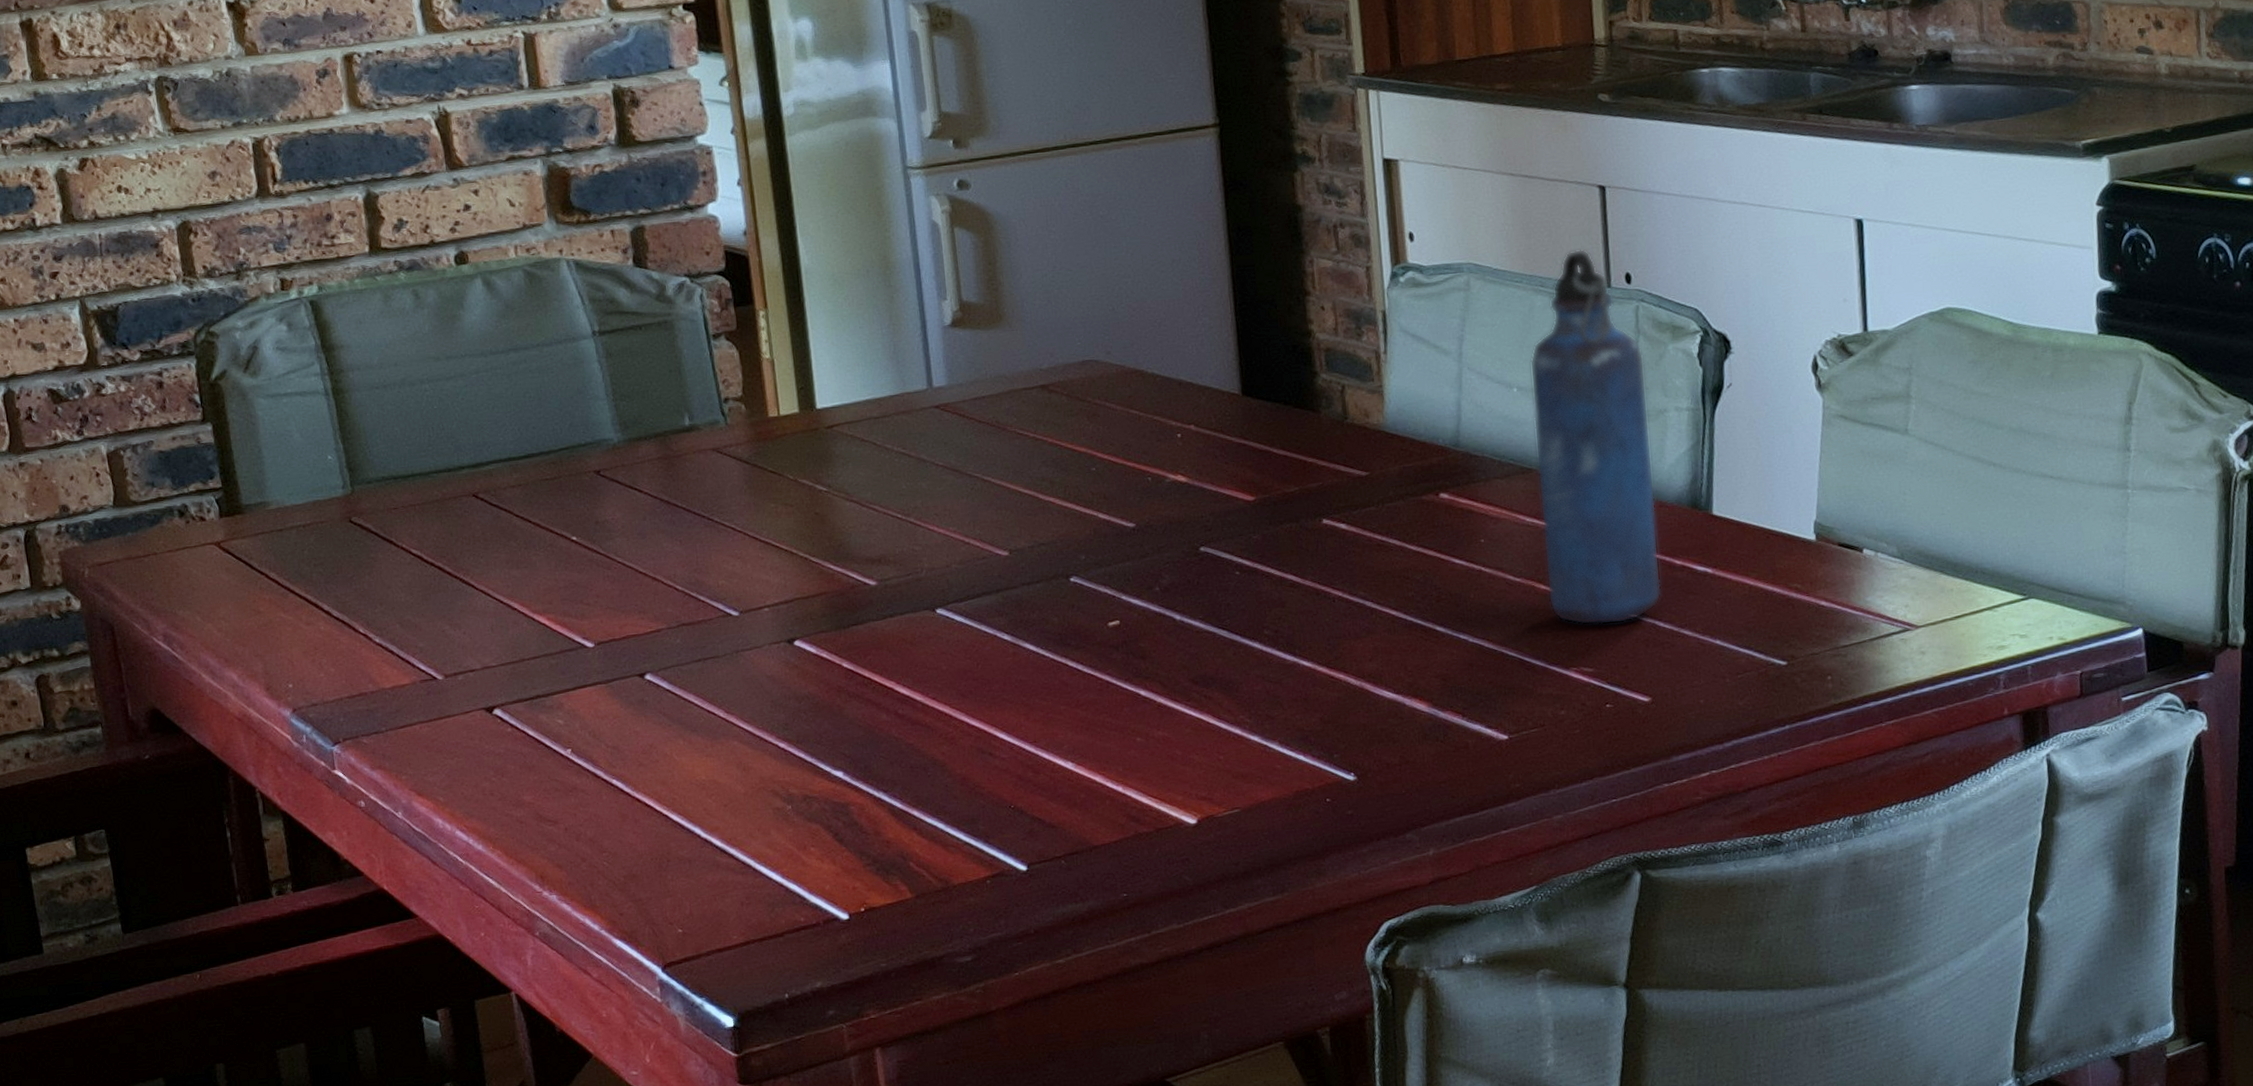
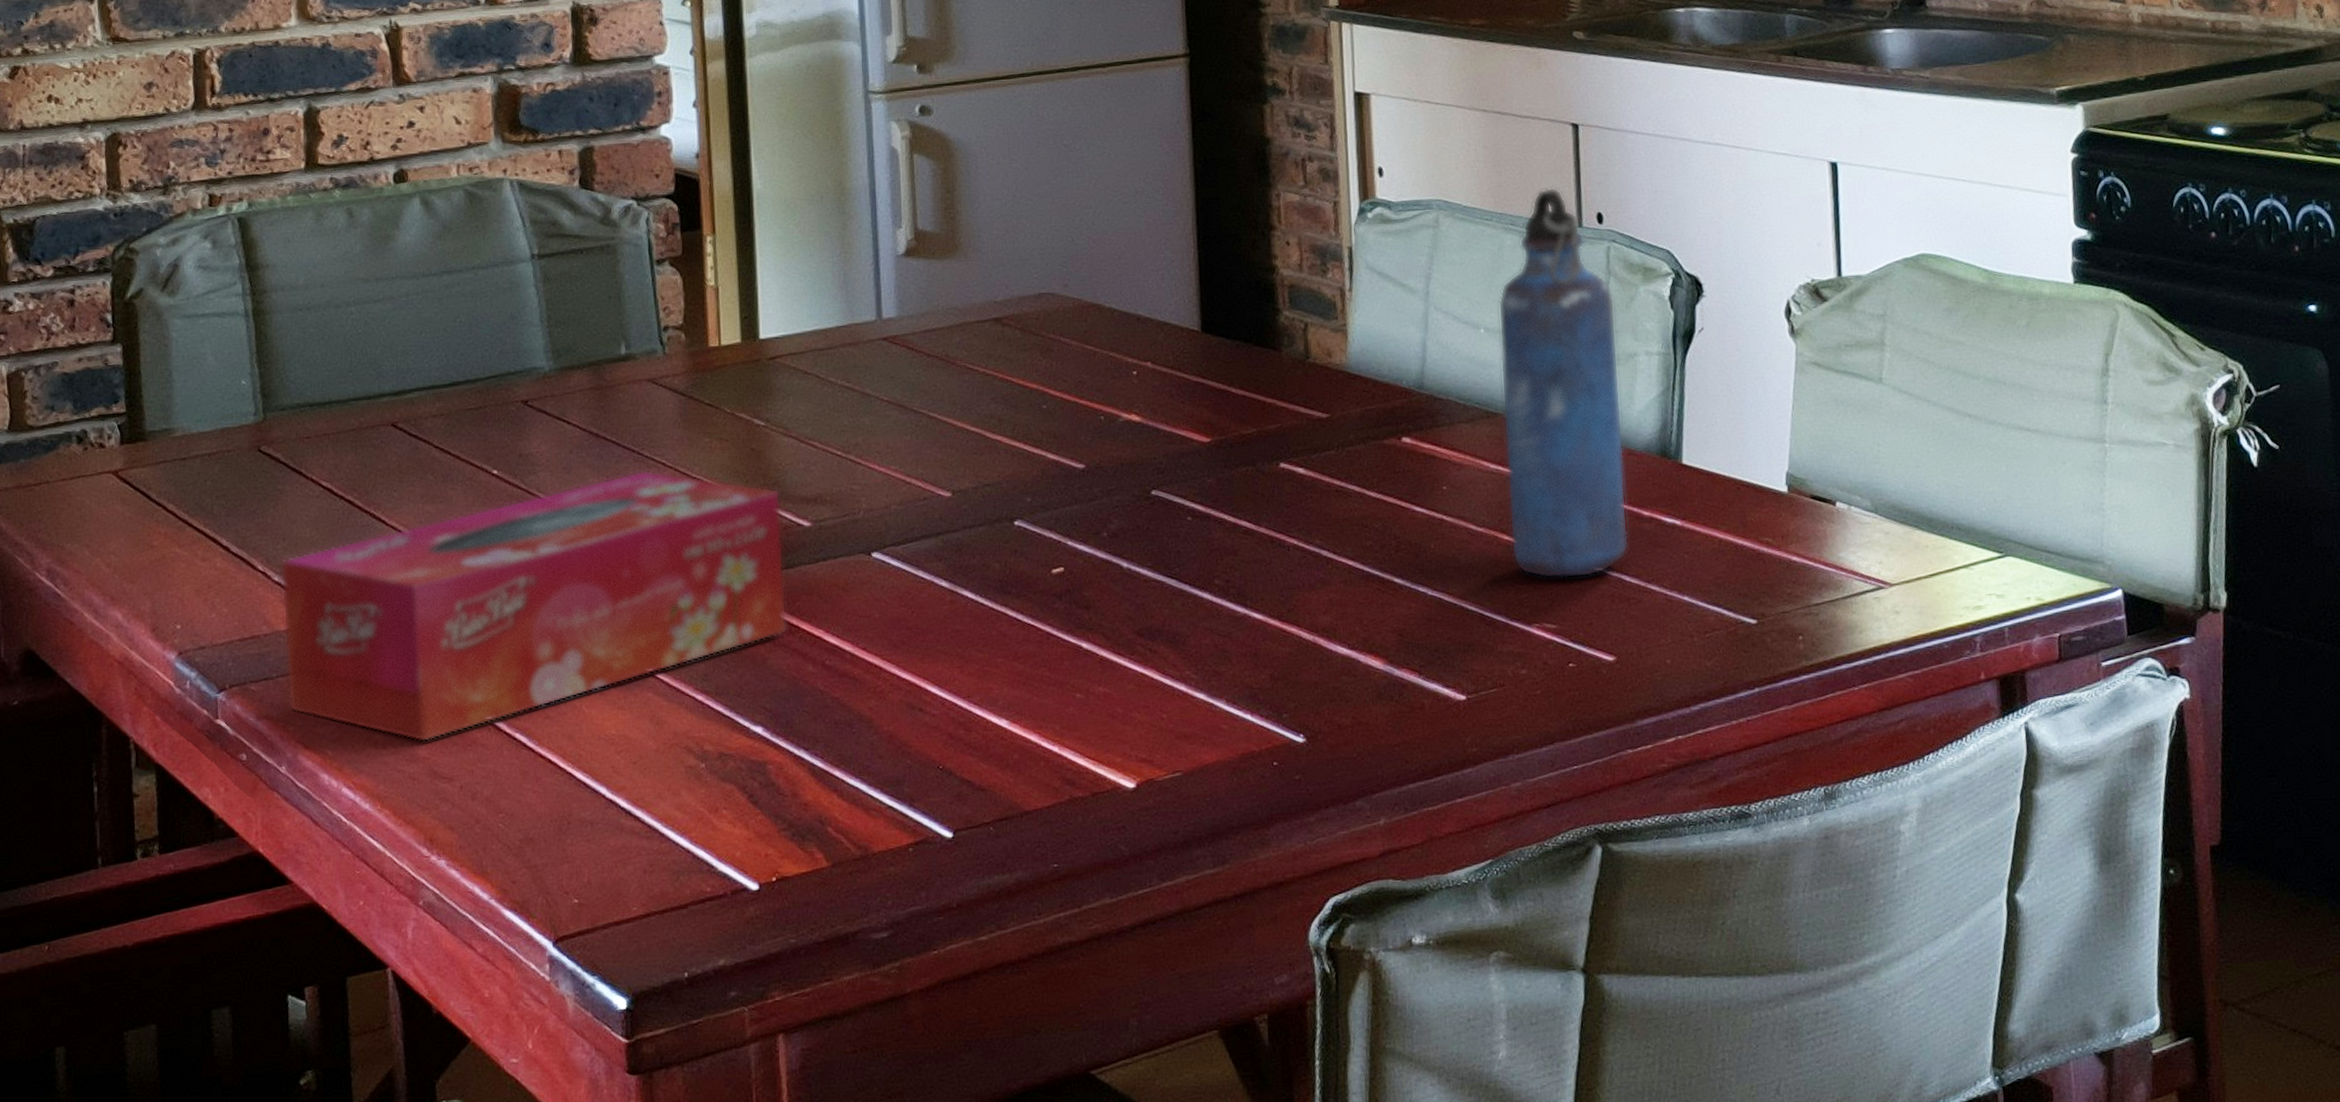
tissue box: none [379,534,861,789] -> present [280,470,787,743]

